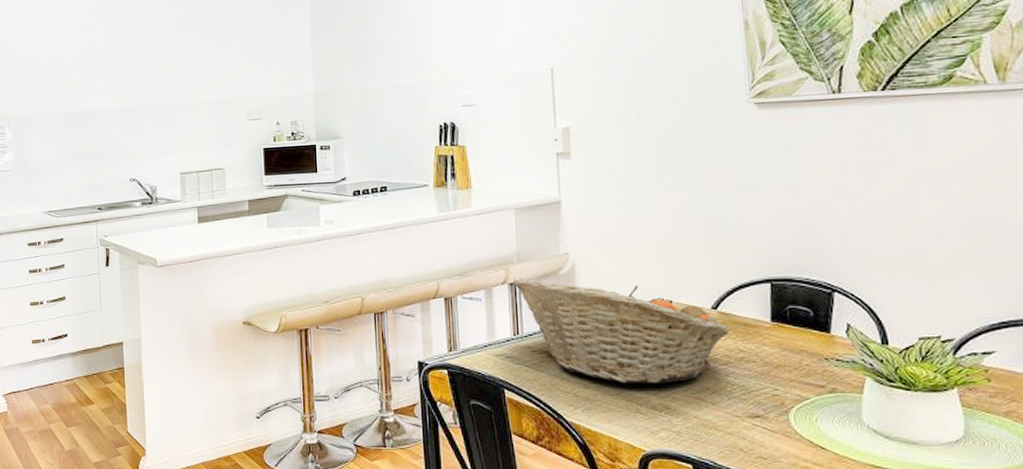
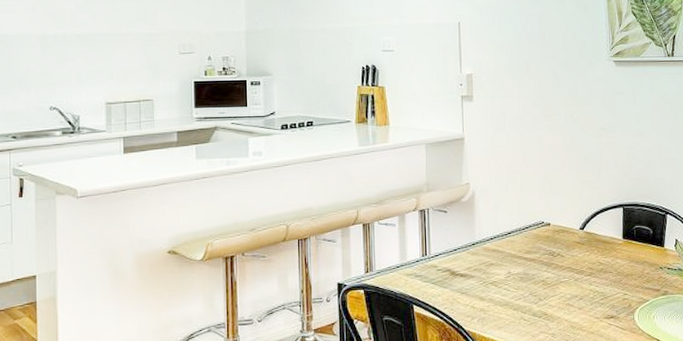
fruit basket: present [513,278,730,383] -> none [423,205,593,295]

